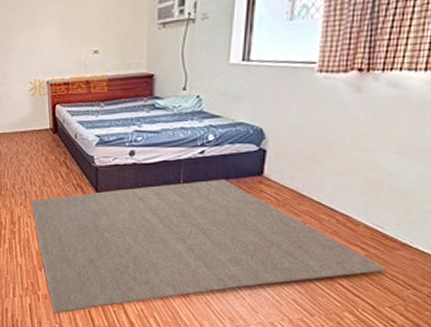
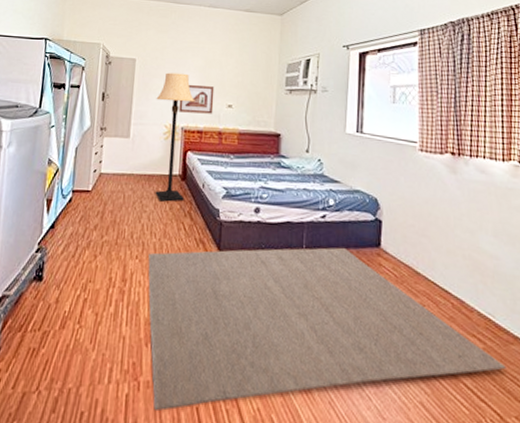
lamp: none [16,22,58,155] -> present [155,72,195,202]
picture frame: none [41,32,79,66] -> present [179,84,215,114]

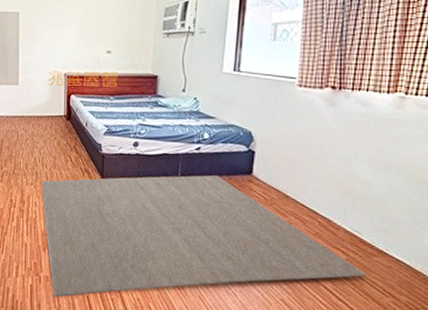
lamp: present [155,72,195,202] -> none [40,23,76,139]
picture frame: present [179,84,215,114] -> none [61,33,94,60]

